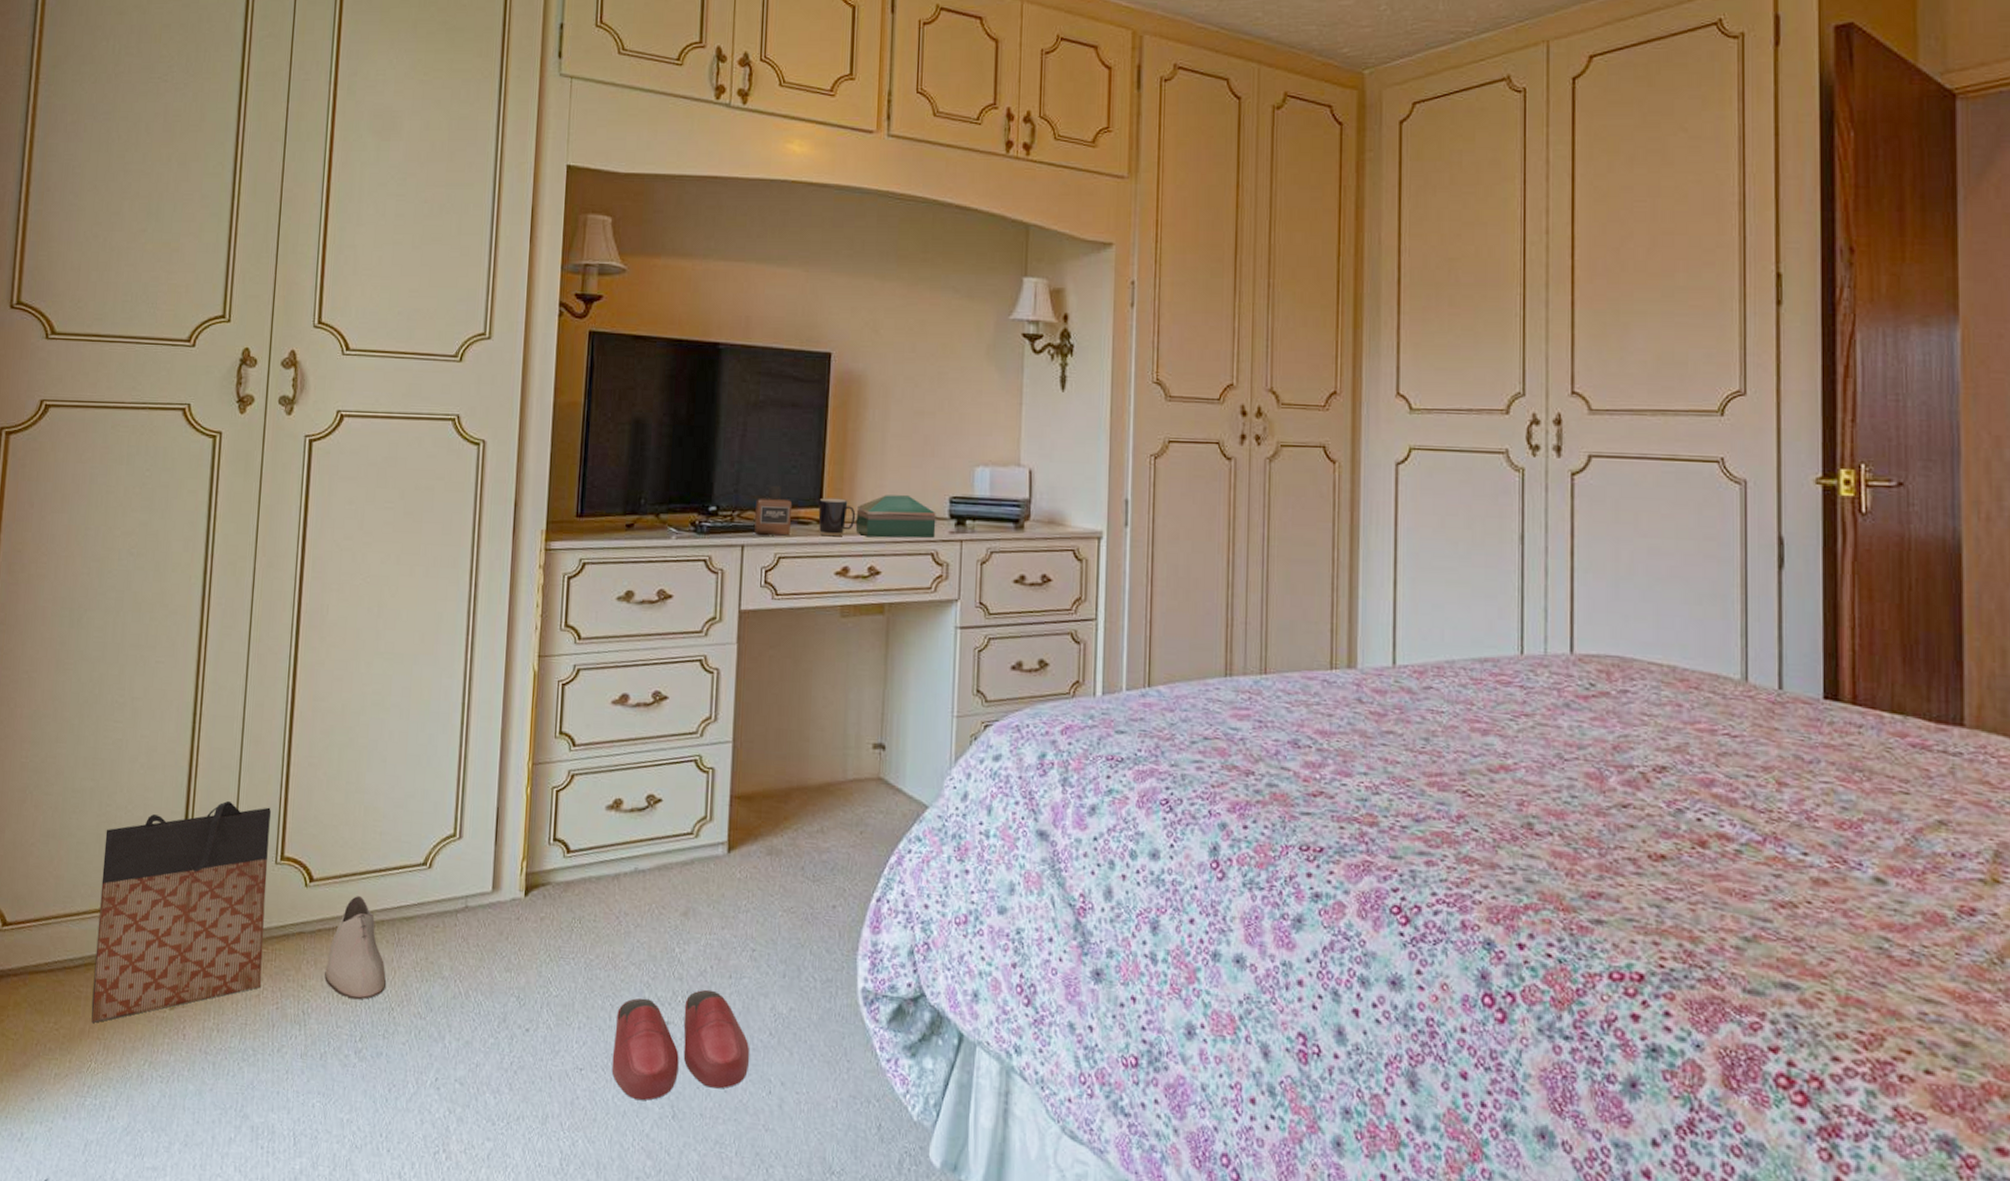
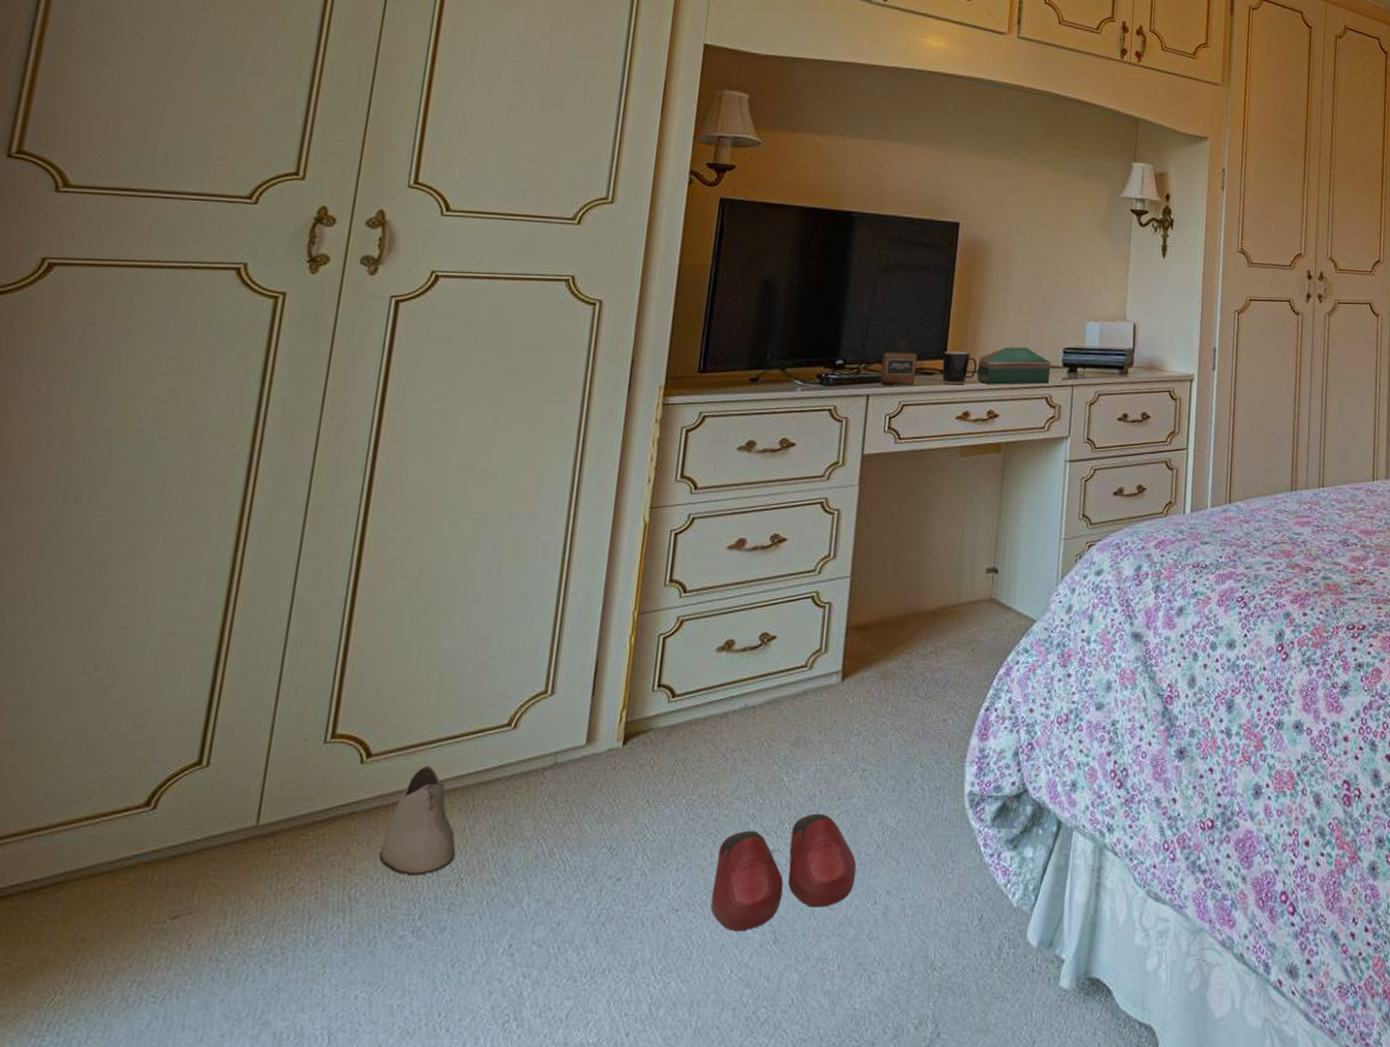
bag: present [91,800,271,1024] -> none [59,681,322,950]

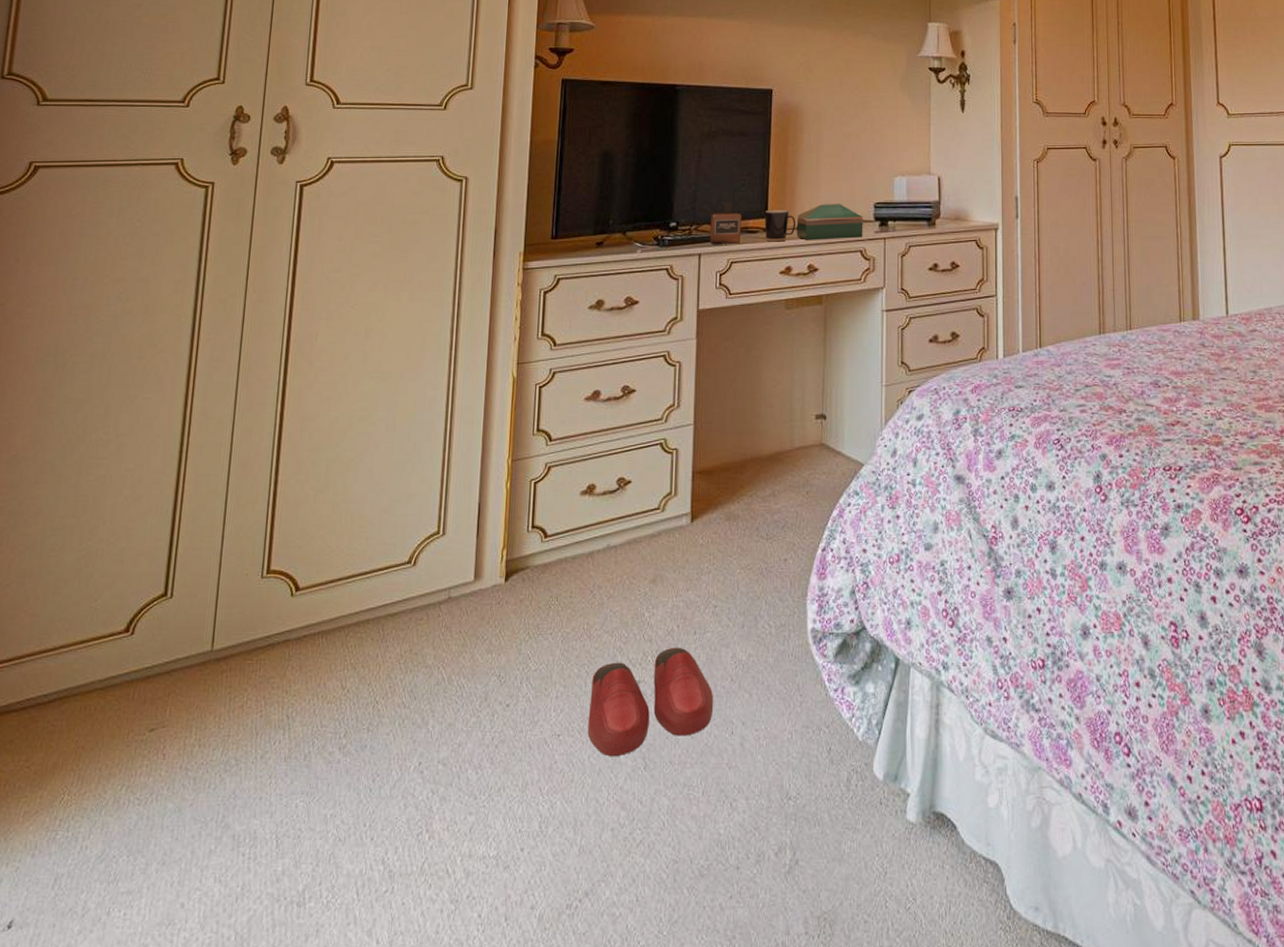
shoe: present [379,766,455,876] -> none [309,599,371,698]

